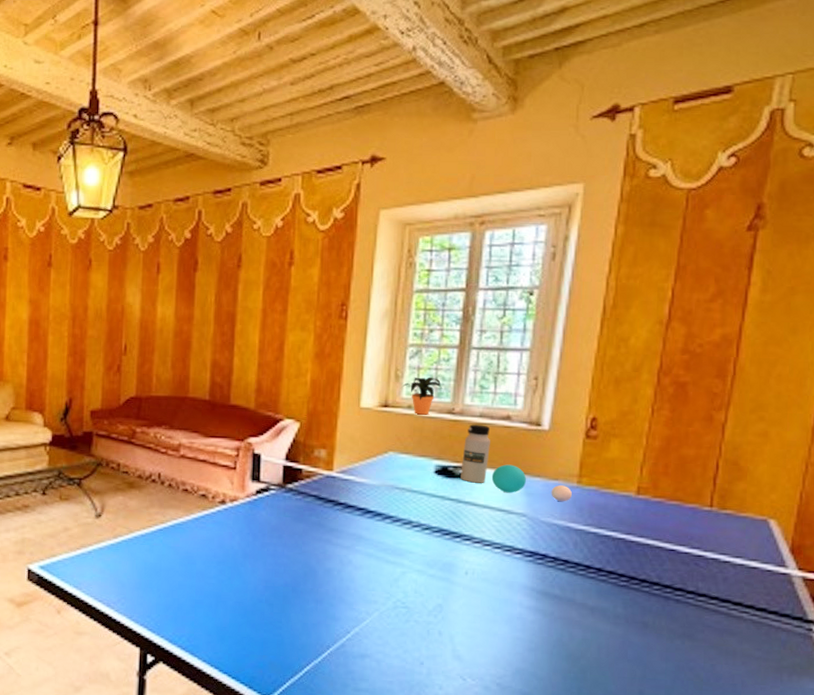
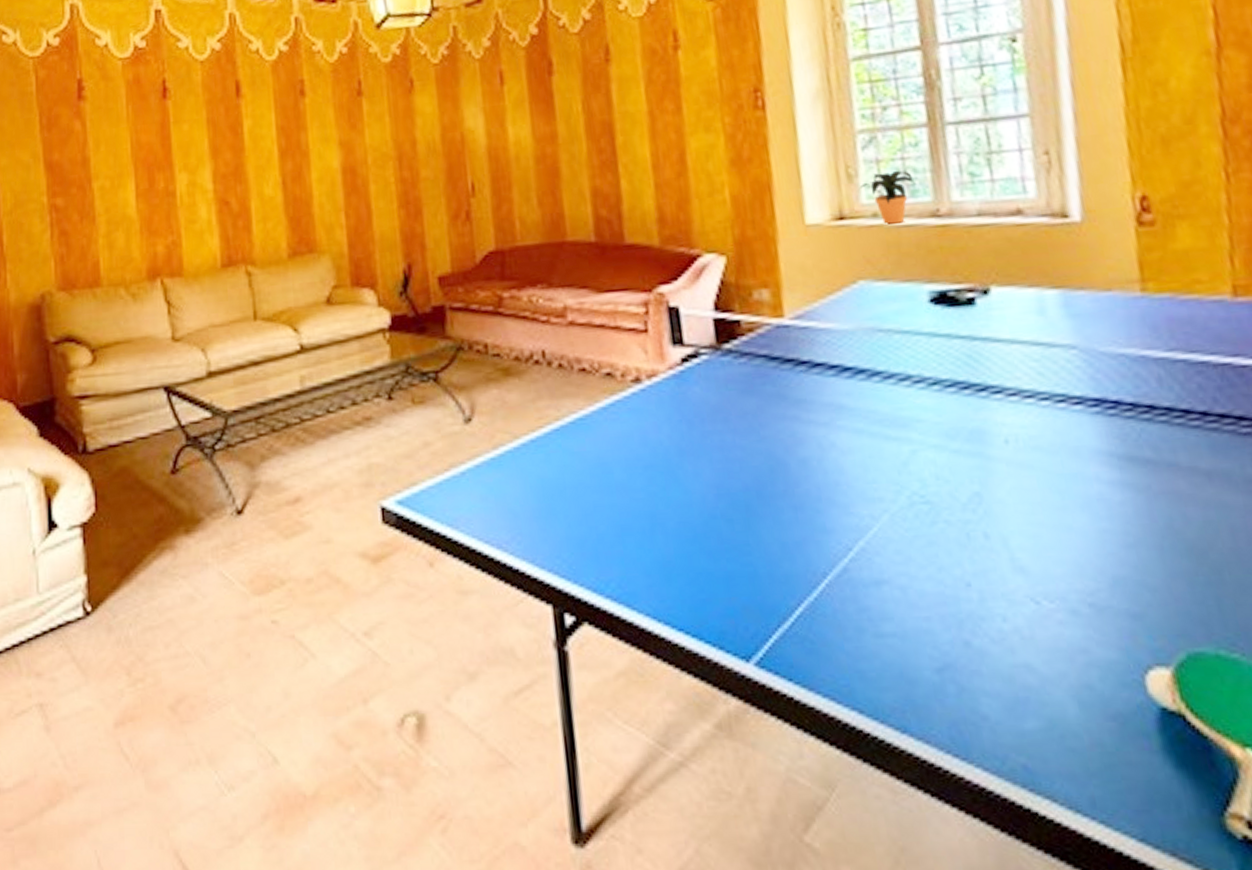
water bottle: present [460,424,490,483] -> none [963,226,1006,310]
toy ball: present [491,464,573,502] -> none [1012,276,1138,322]

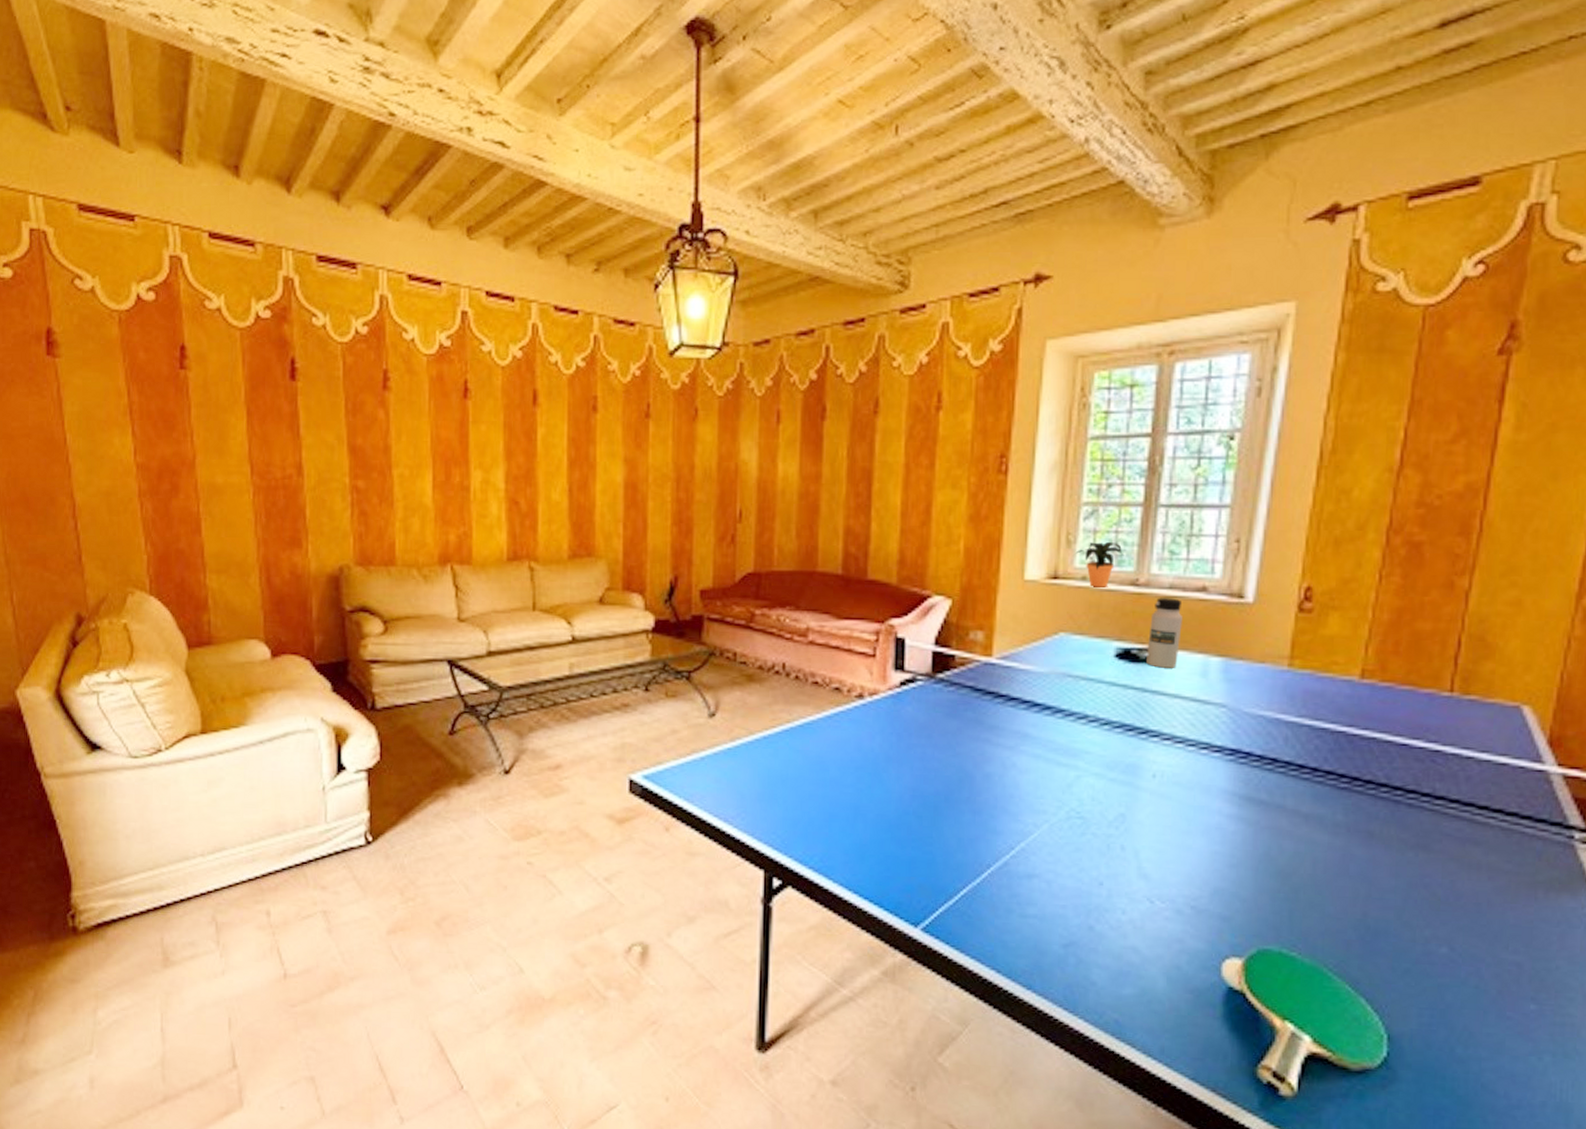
water bottle: none [963,226,1006,310] -> present [1146,598,1182,668]

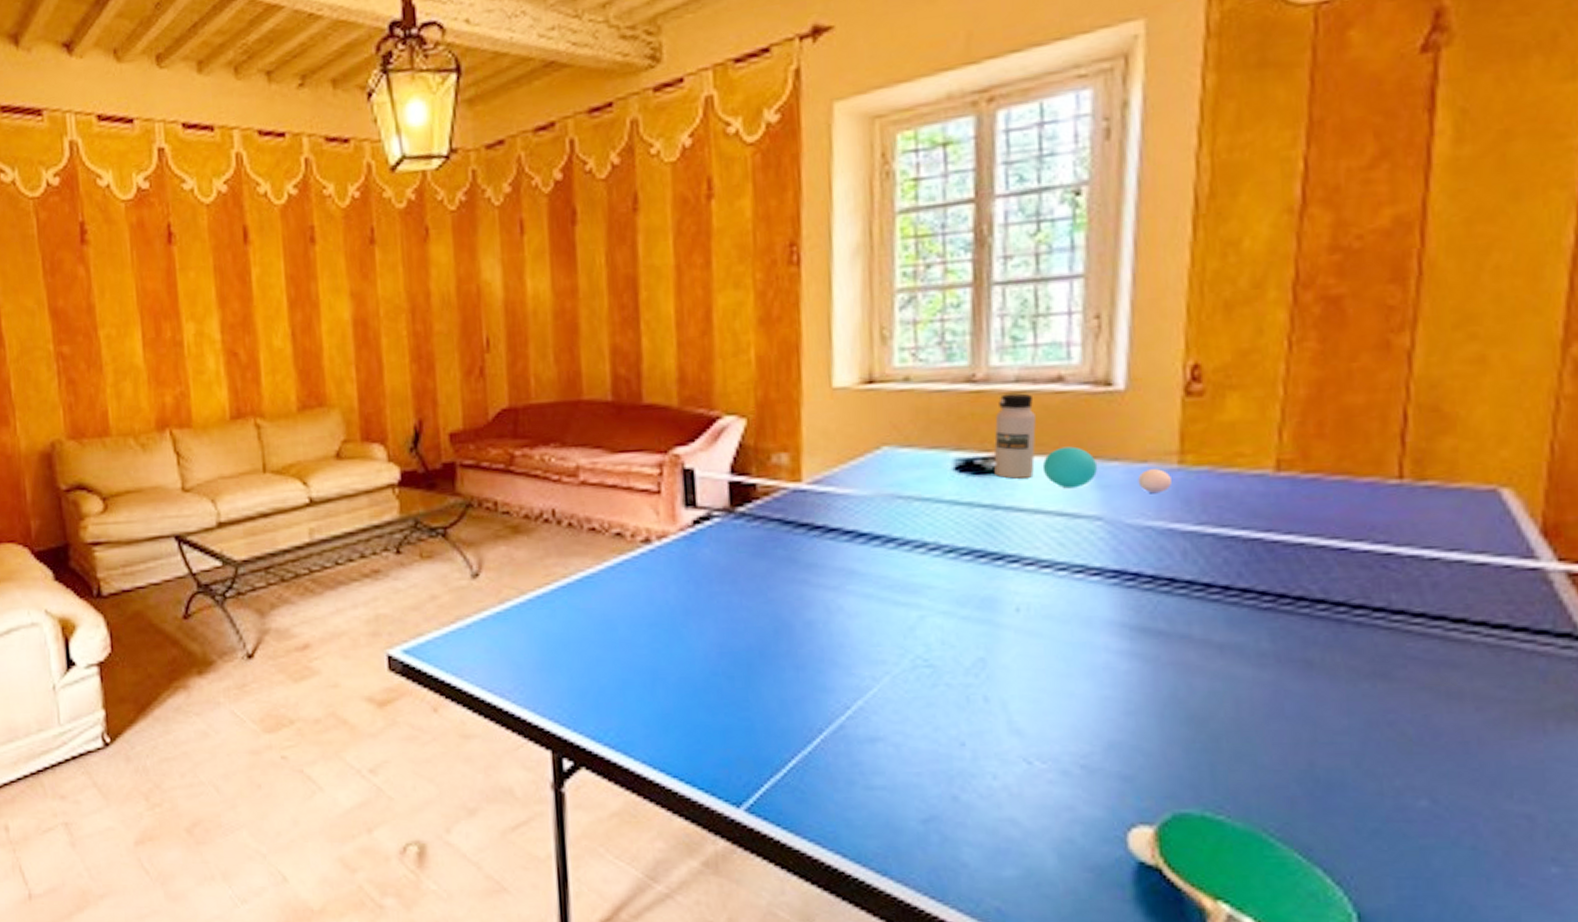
potted plant: present [1075,541,1124,587] -> none [893,332,955,389]
toy ball: none [1184,645,1283,689] -> present [1042,446,1173,494]

